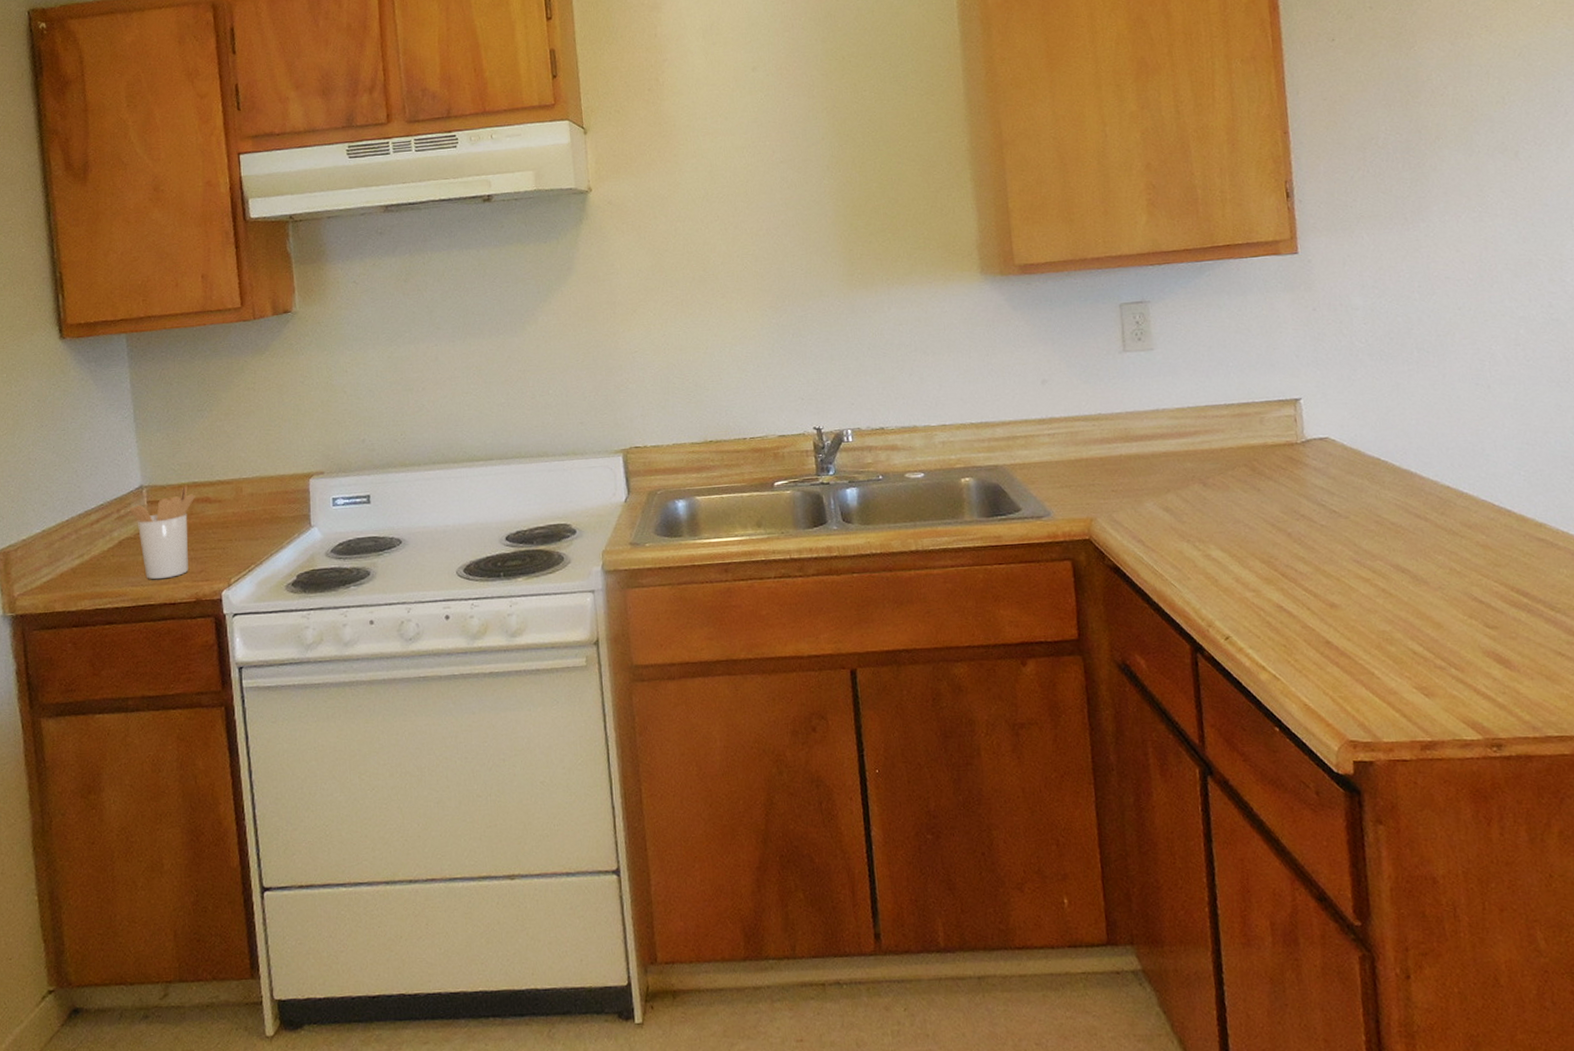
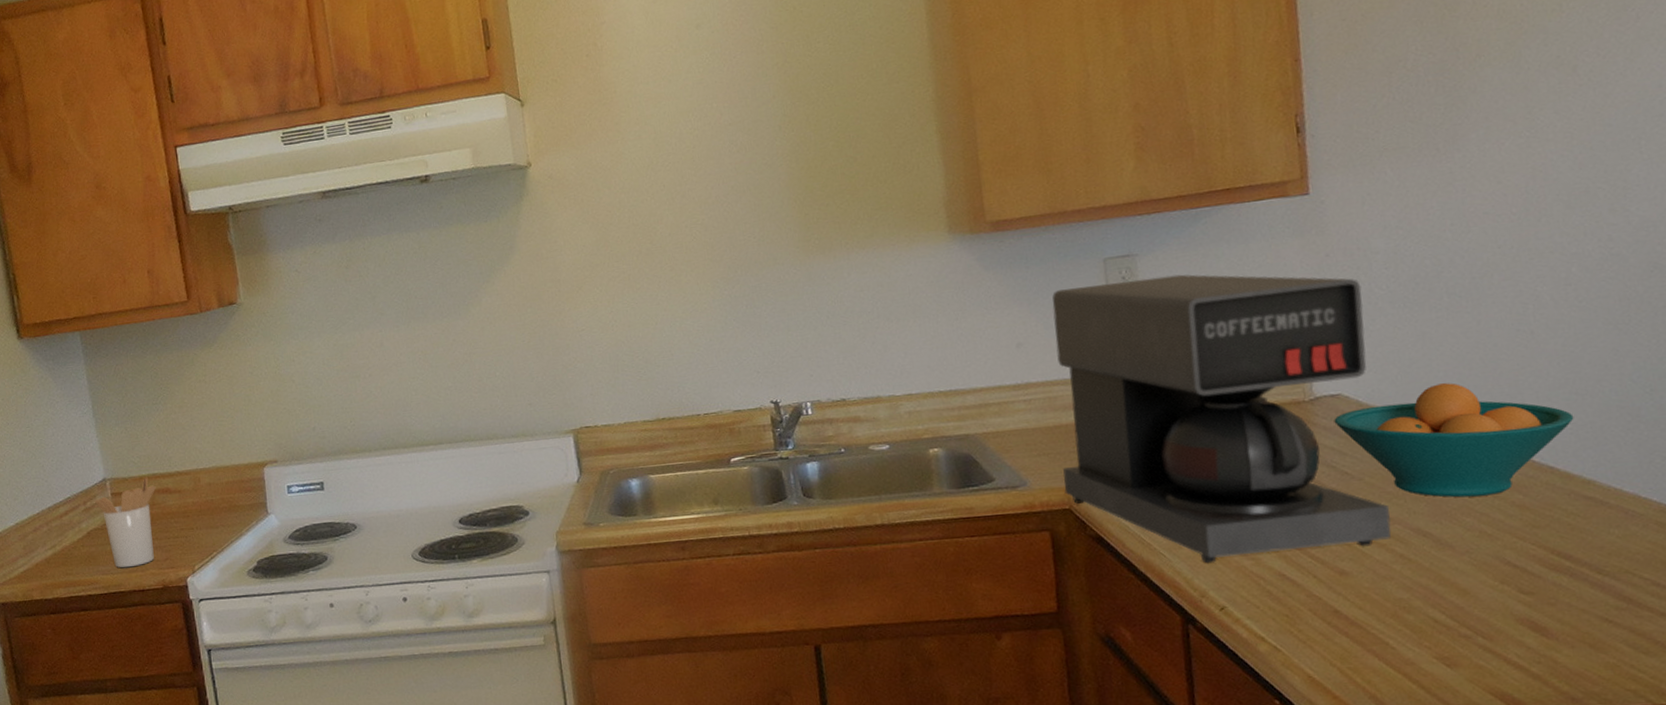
coffee maker: none [1074,321,1374,595] -> present [1052,274,1391,564]
fruit bowl: none [1322,430,1527,537] -> present [1334,383,1574,498]

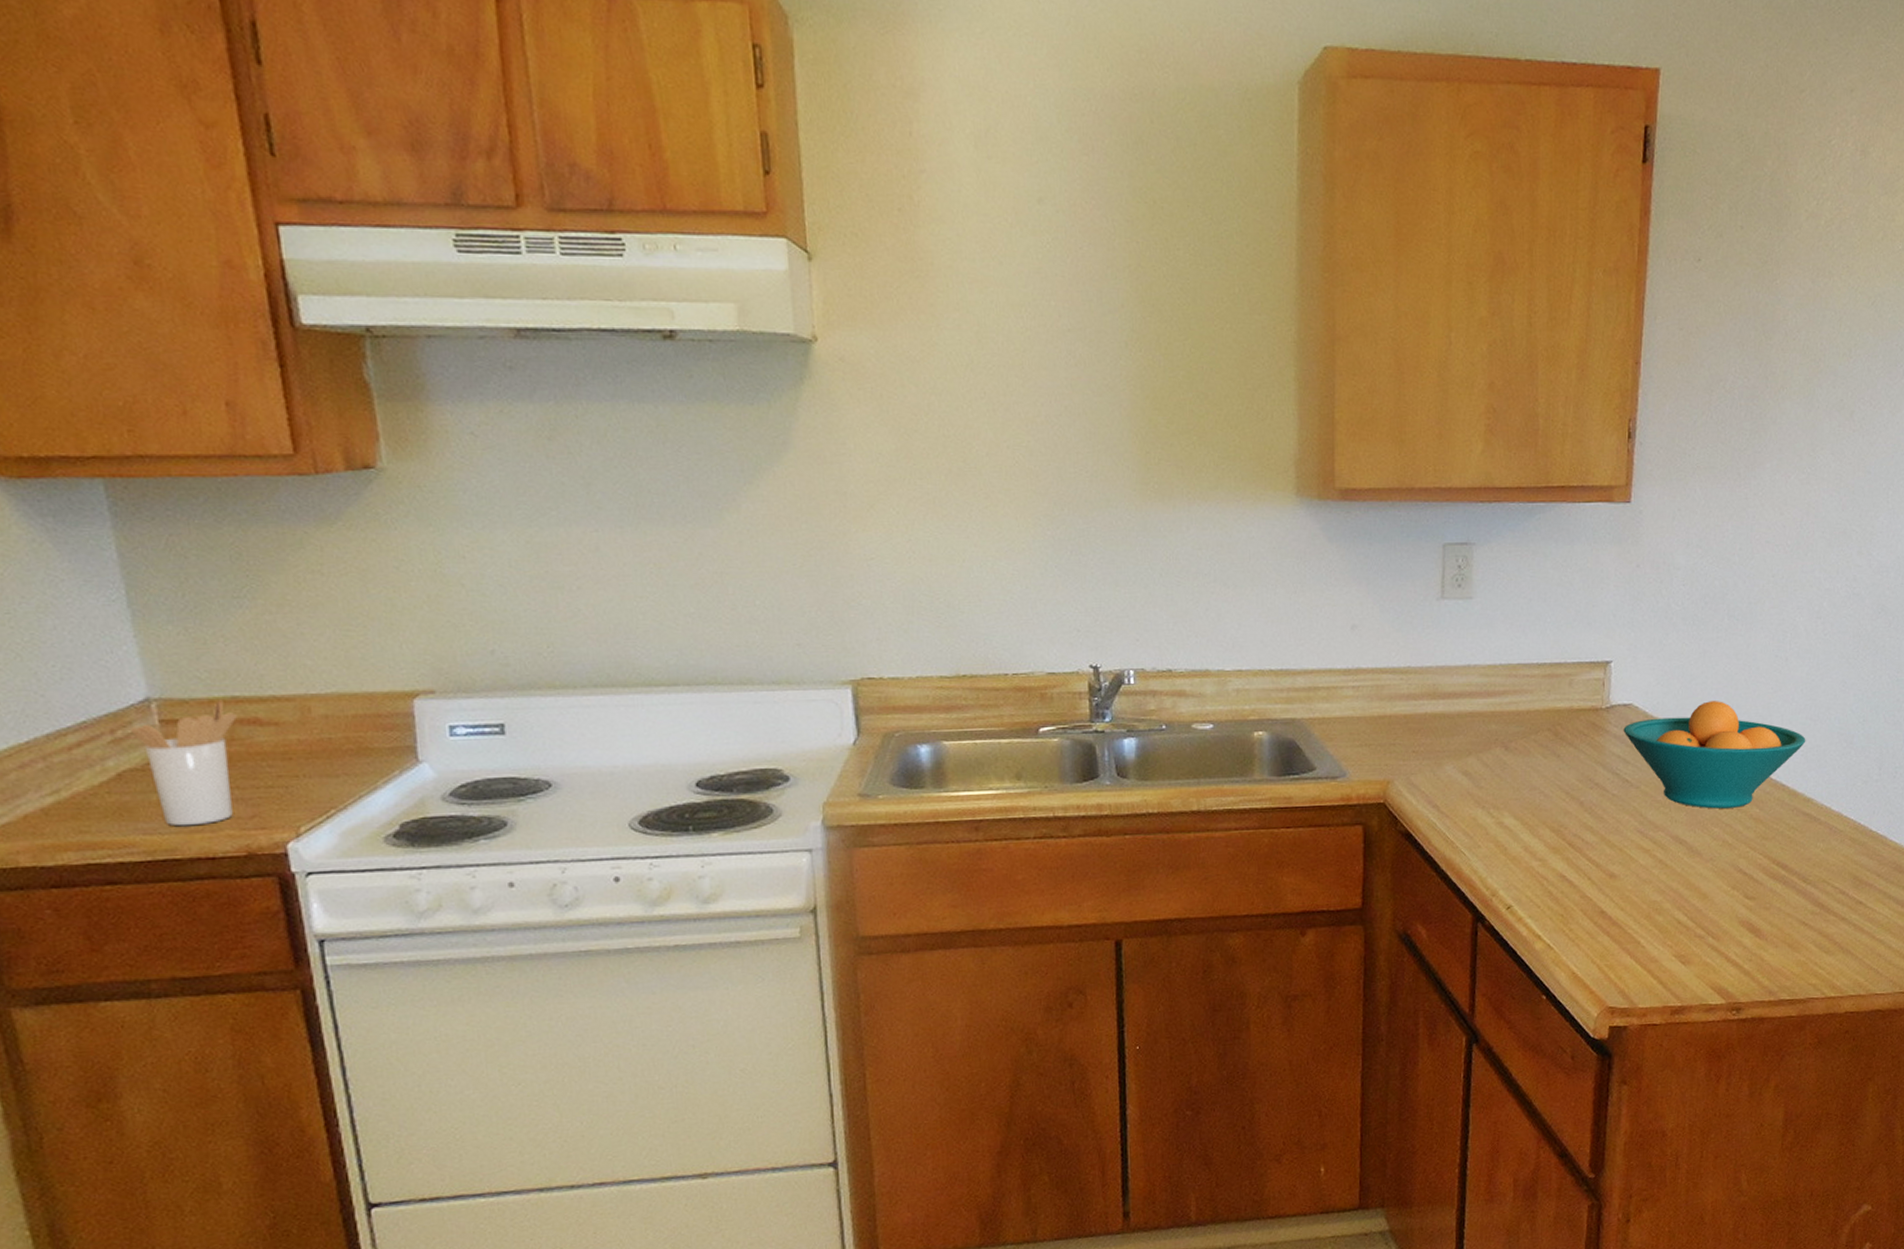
coffee maker: present [1052,274,1391,564] -> none [1381,569,1662,863]

